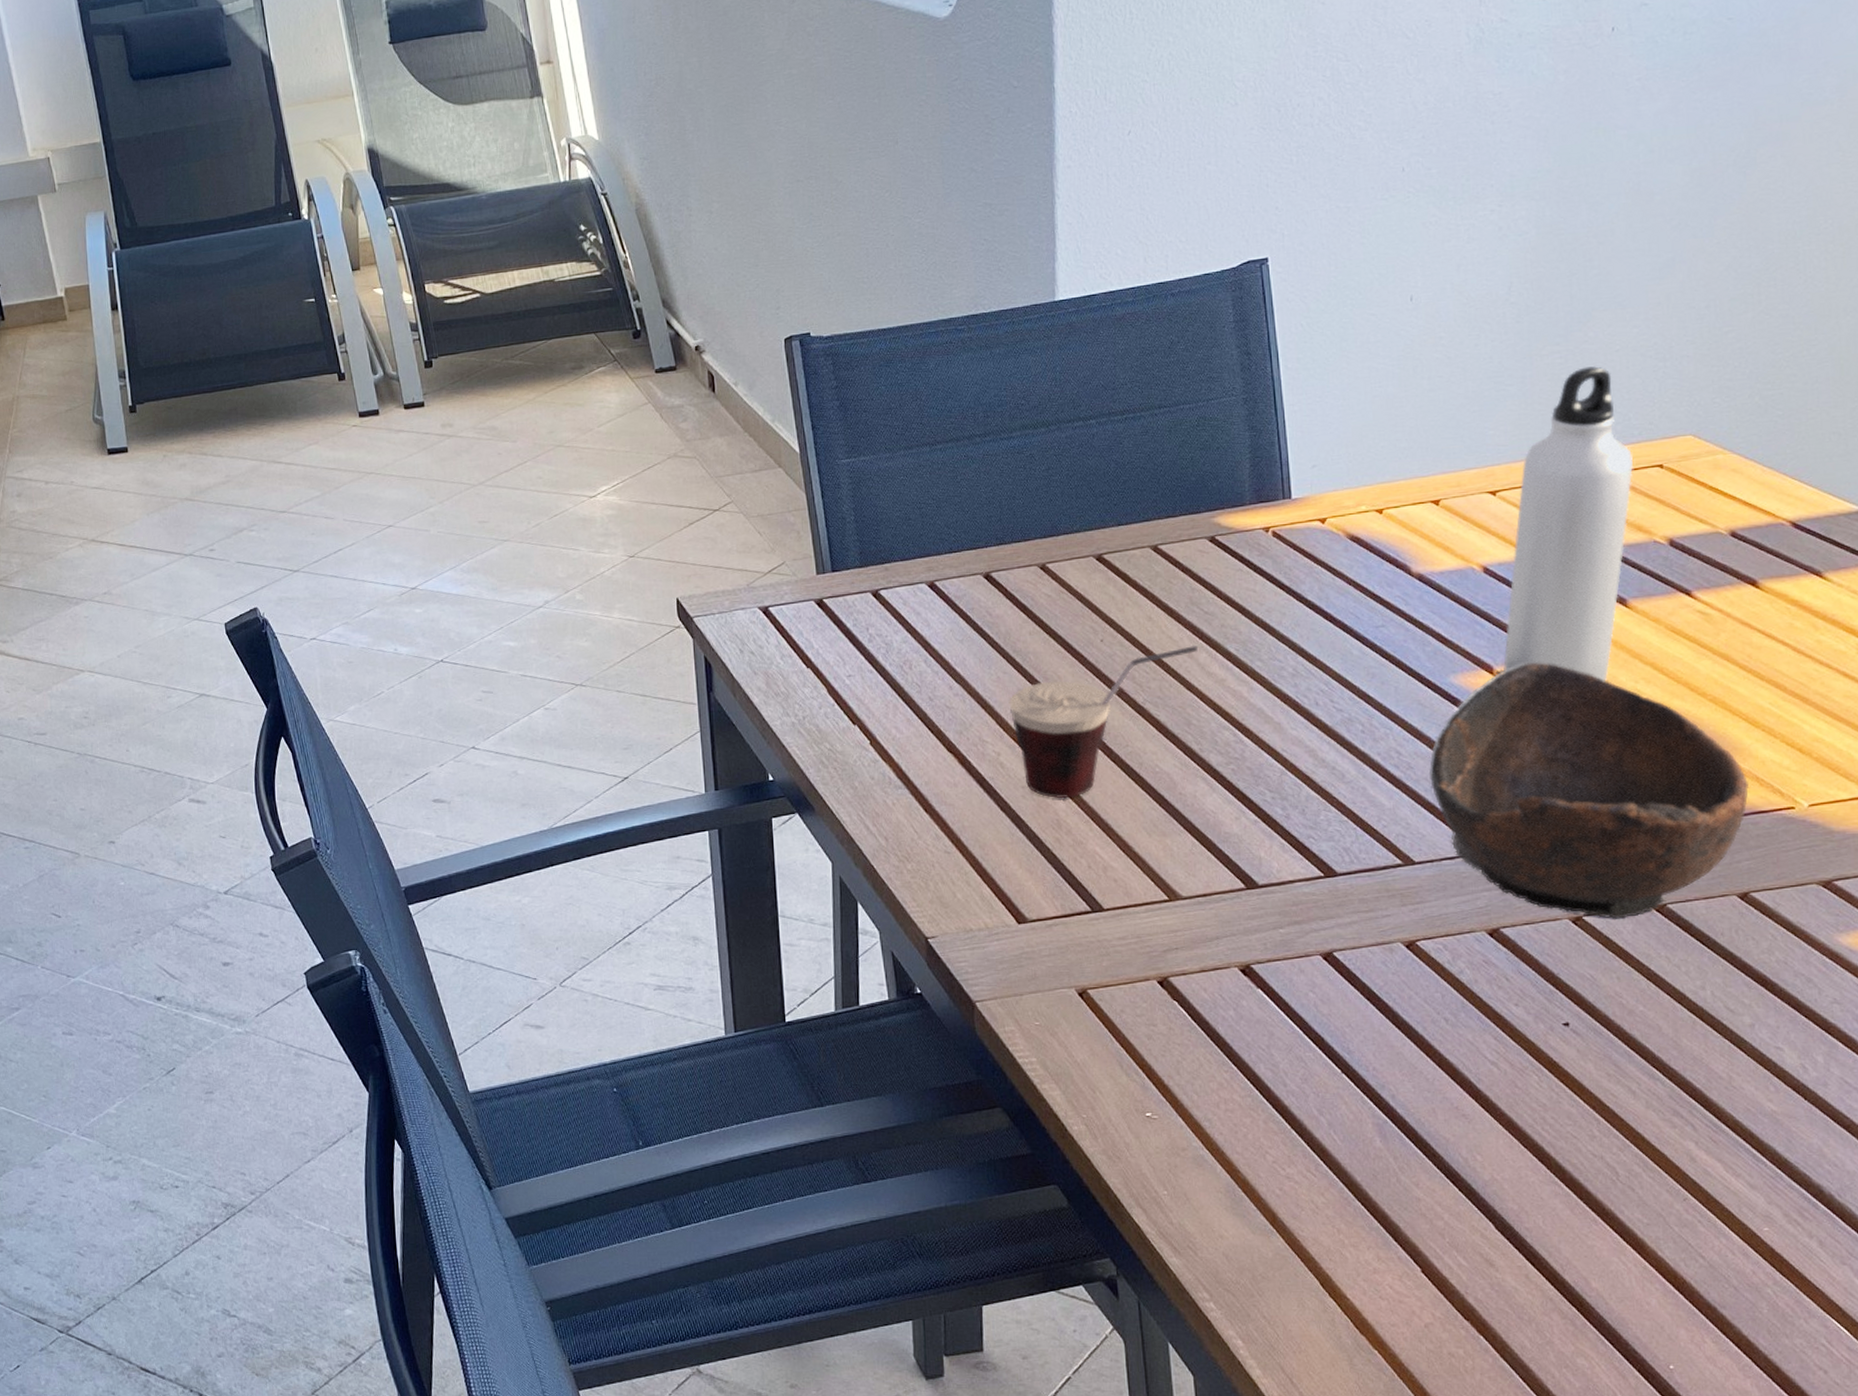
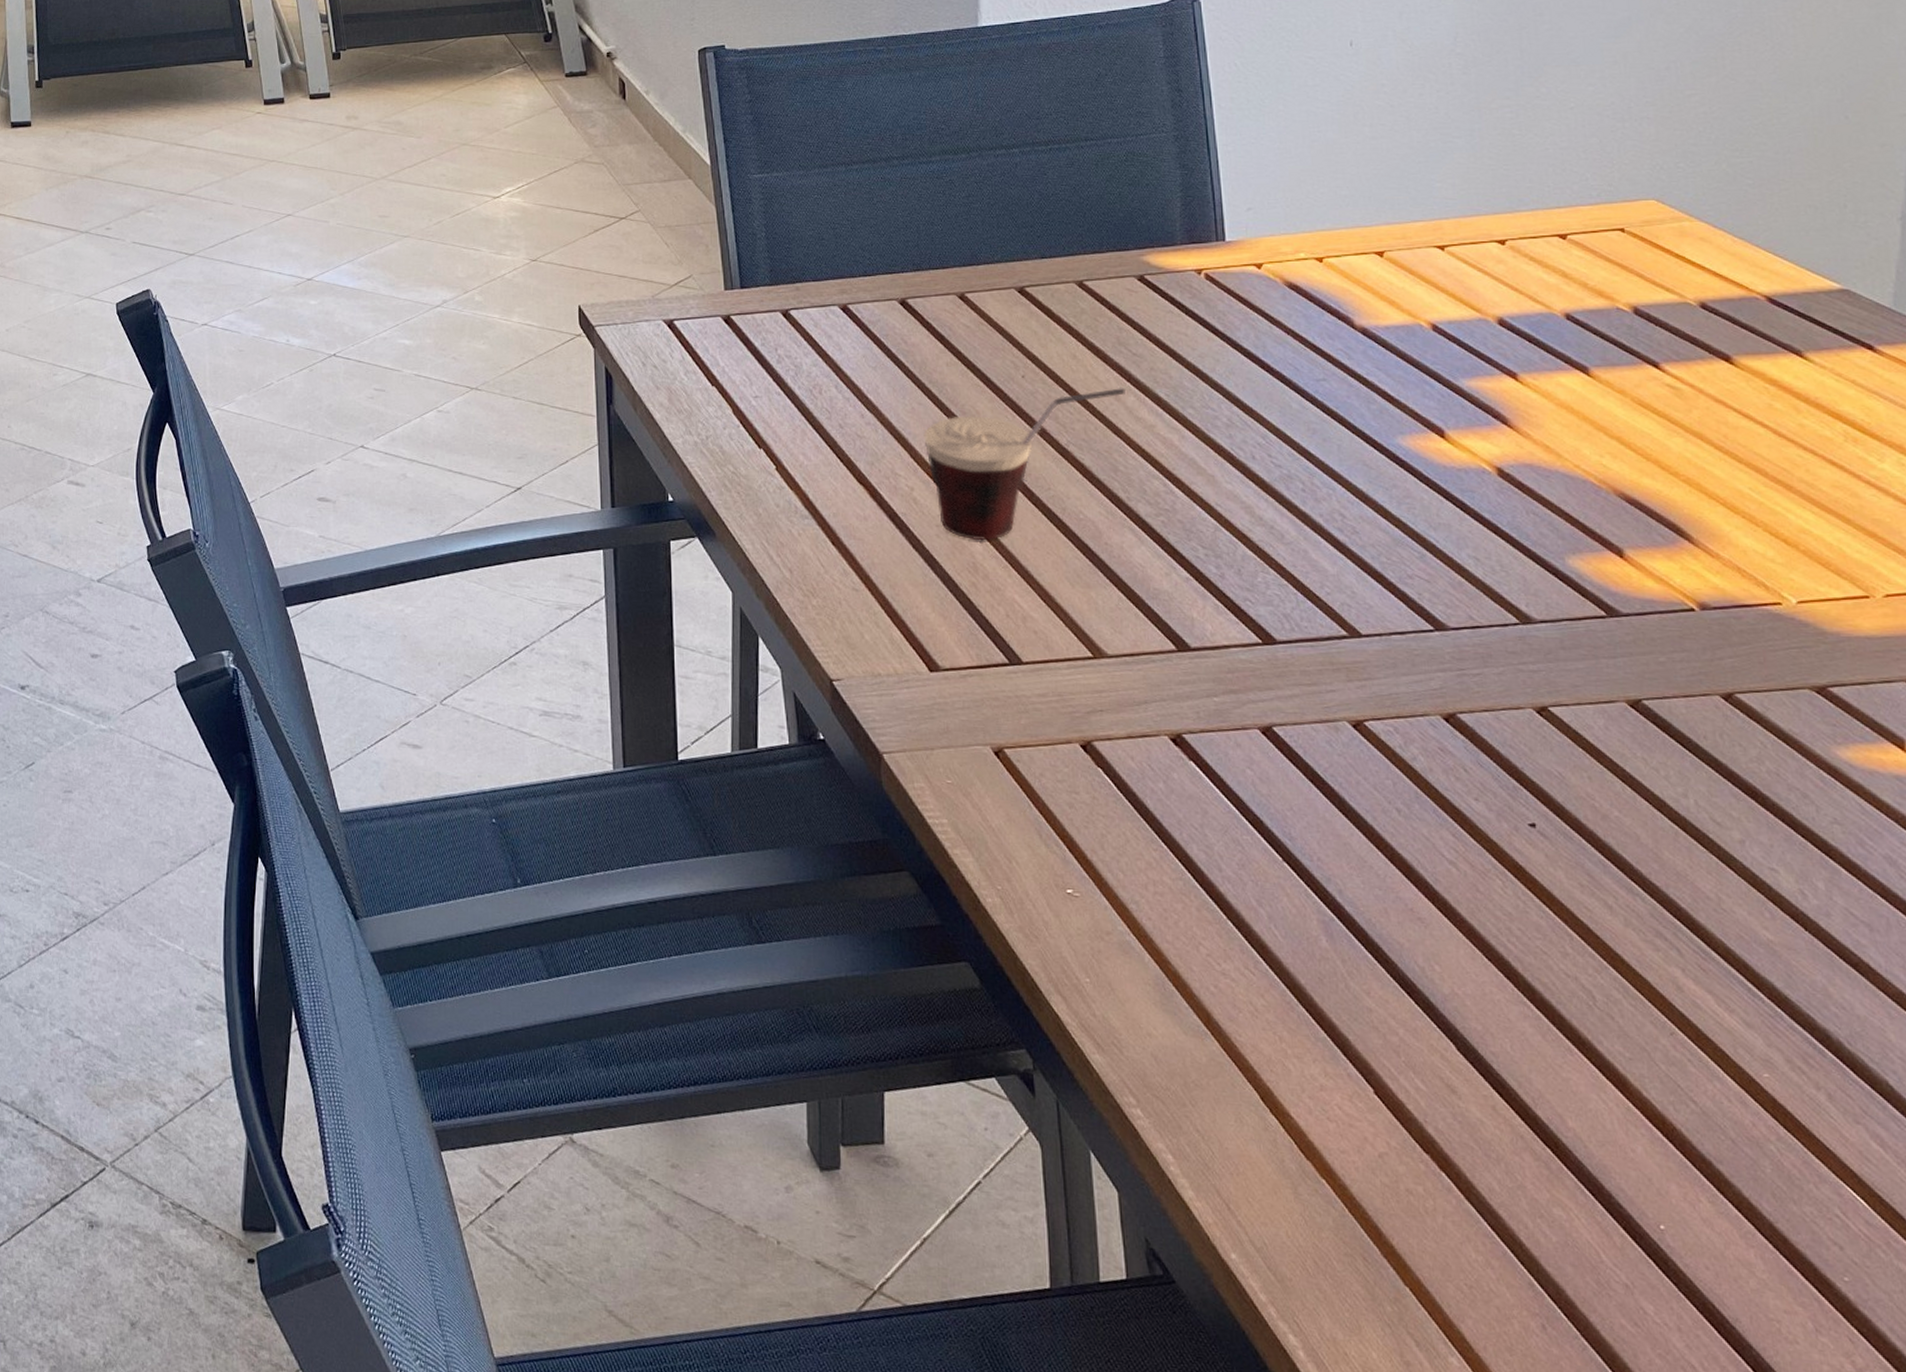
bowl: present [1429,662,1750,919] -> none [1376,428,1730,713]
water bottle: present [1503,366,1633,681] -> none [1455,123,1592,453]

